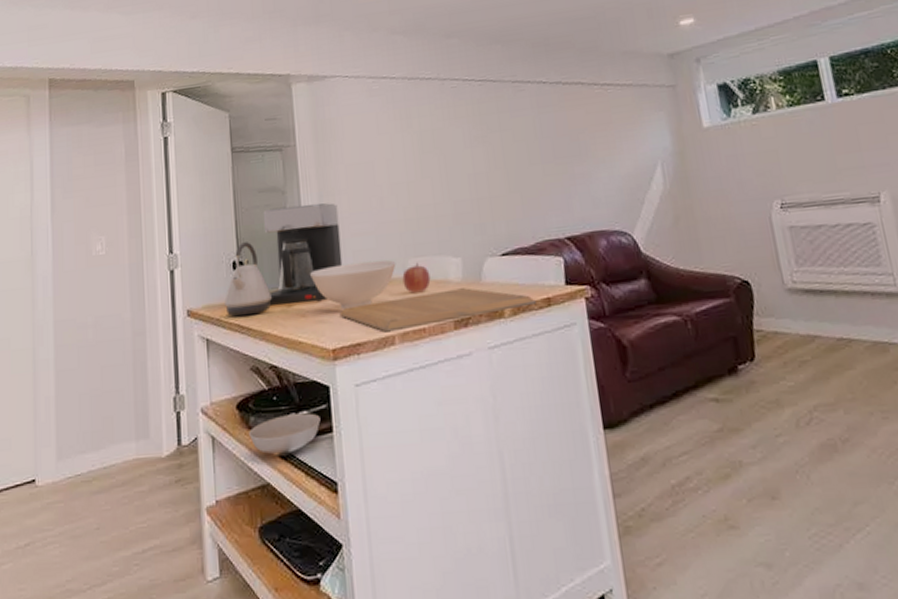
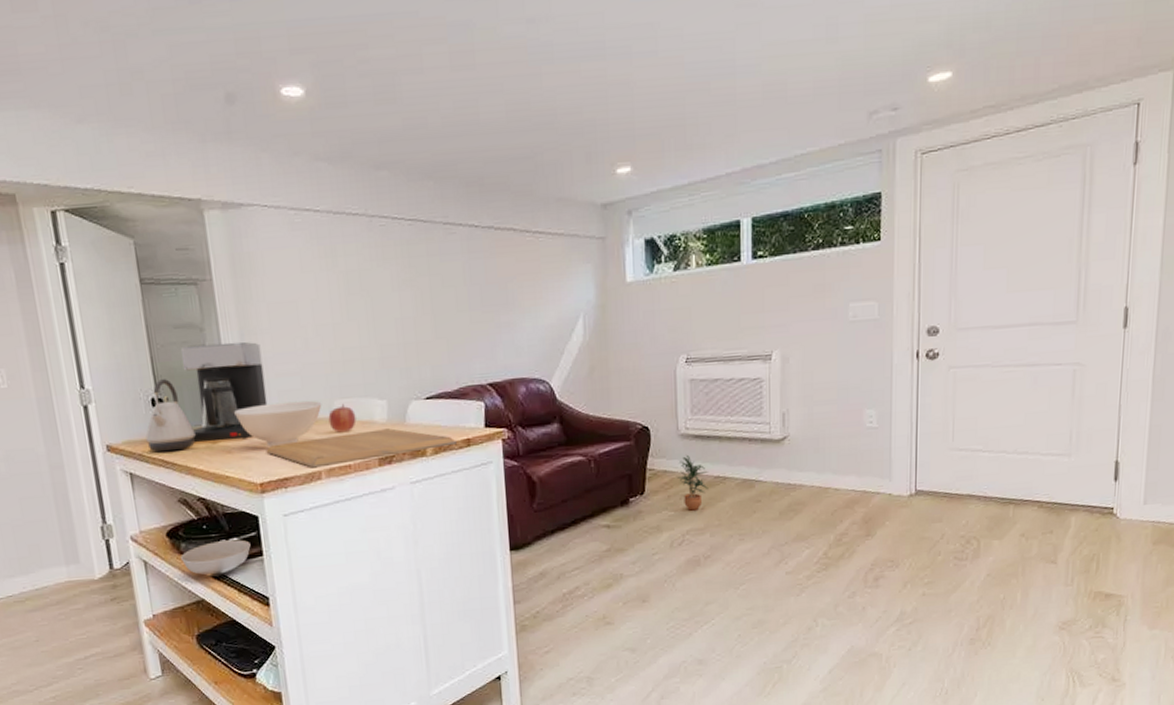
potted plant: none [790,312,832,381] -> present [677,454,708,511]

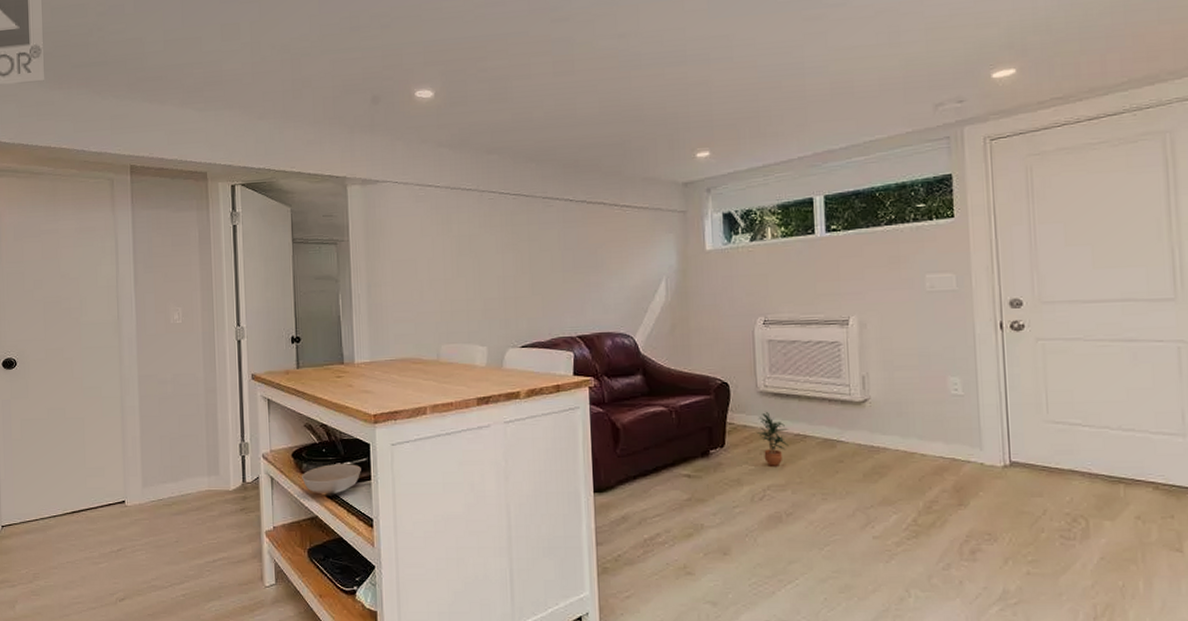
kettle: present [145,379,196,453] -> none [284,321,324,383]
coffee maker: present [180,342,268,443] -> none [318,292,385,376]
bowl: present [234,400,322,448] -> none [357,344,431,384]
chopping board: present [266,428,456,468] -> none [381,372,547,404]
fruit: present [328,403,357,433] -> none [436,348,460,374]

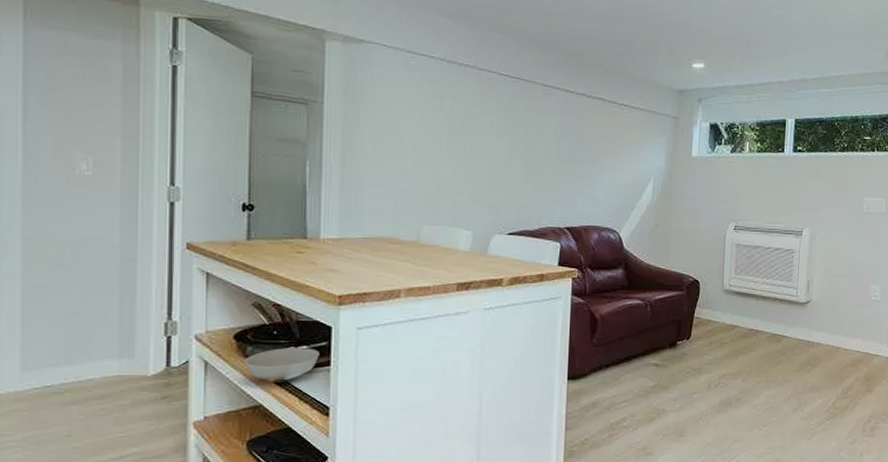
potted plant: present [757,411,789,466] -> none [719,308,745,357]

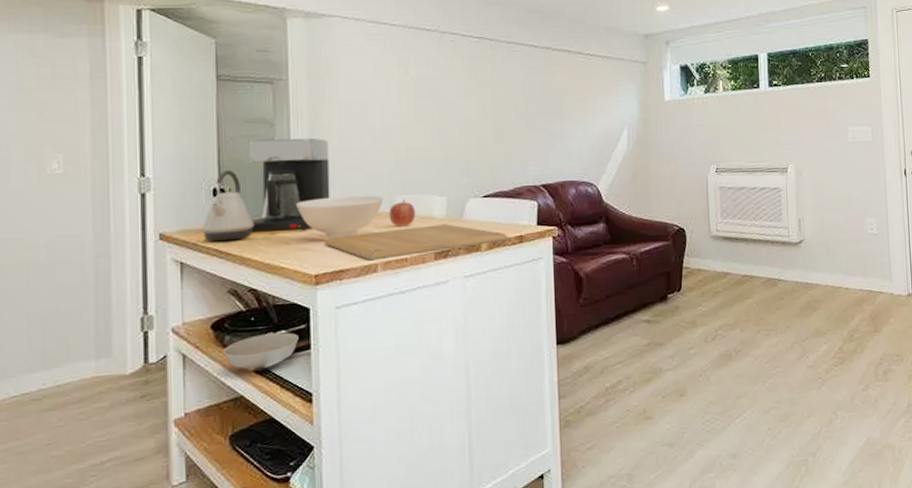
kettle: none [230,187,282,256] -> present [202,170,254,242]
coffee maker: none [278,159,360,252] -> present [249,137,330,234]
bowl: none [324,221,411,263] -> present [296,195,384,240]
chopping board: none [349,257,531,287] -> present [324,224,510,261]
fruit: none [415,230,441,256] -> present [389,199,416,227]

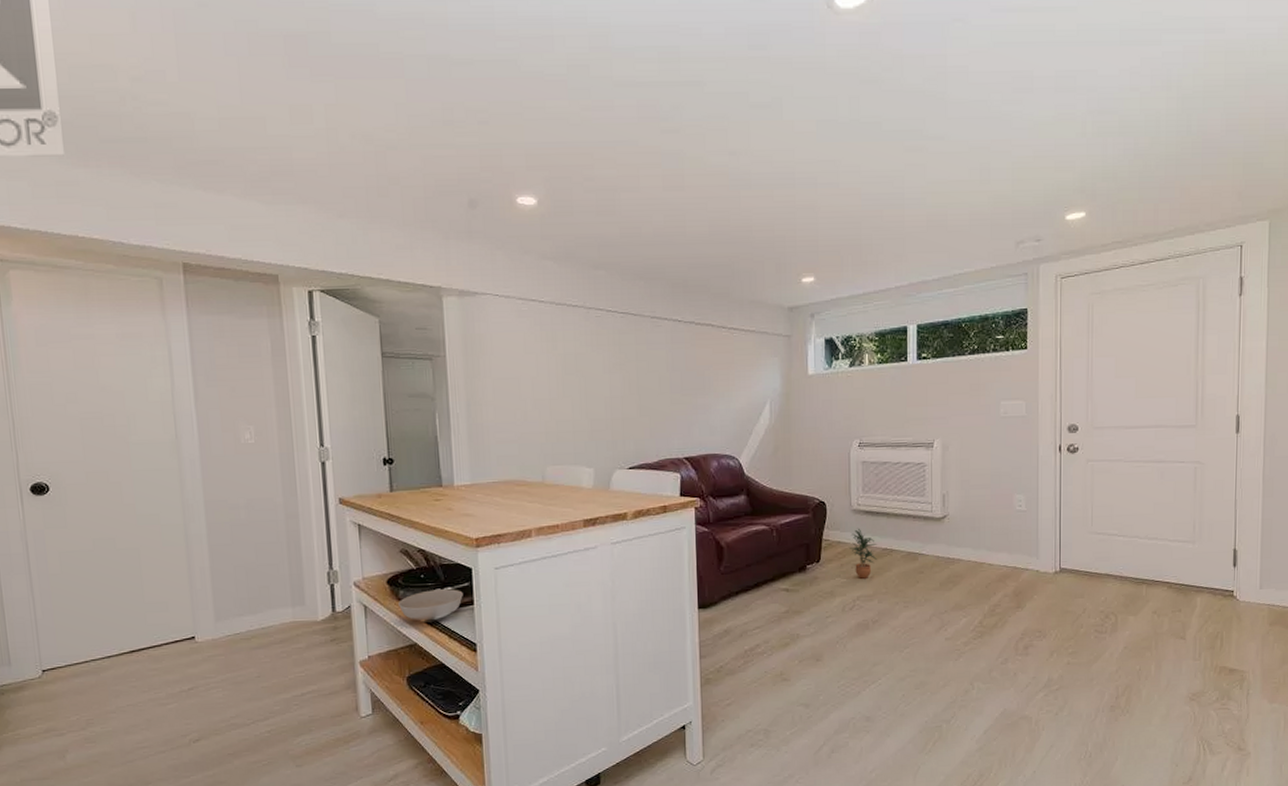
kettle: present [202,170,254,242] -> none [375,441,420,507]
coffee maker: present [249,137,330,234] -> none [412,411,487,500]
bowl: present [296,195,384,240] -> none [457,465,536,506]
chopping board: present [324,224,510,261] -> none [483,494,654,527]
fruit: present [389,199,416,227] -> none [541,470,566,496]
potted plant: none [710,254,738,307] -> present [849,528,877,579]

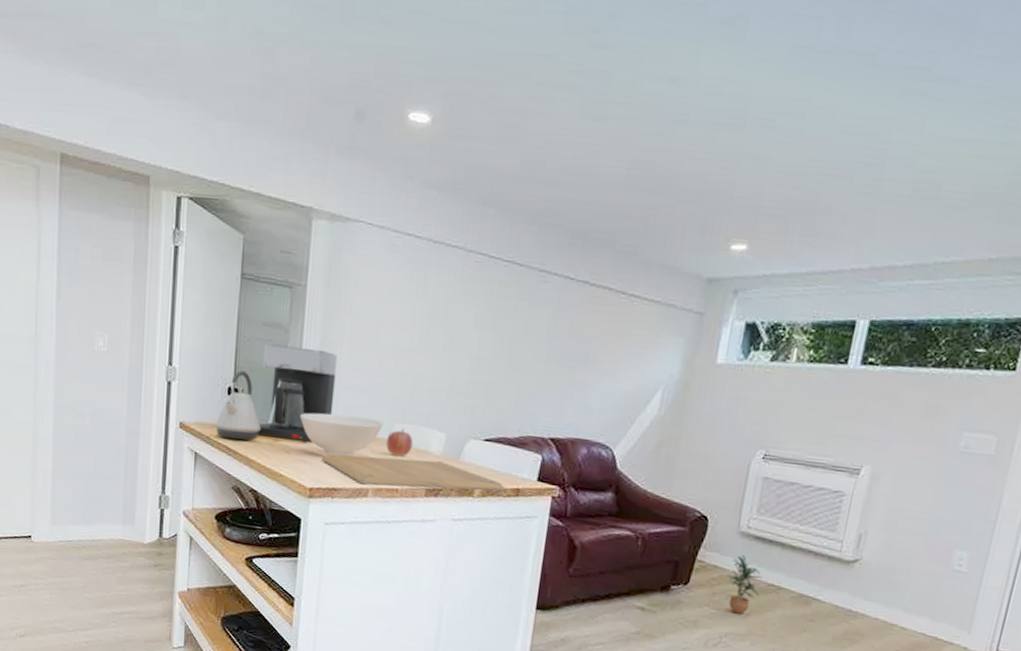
kettle: none [375,441,420,507] -> present [216,371,261,442]
bowl: present [398,589,463,623] -> none [223,533,289,567]
coffee maker: none [412,411,487,500] -> present [257,344,338,444]
bowl: none [457,465,536,506] -> present [300,412,384,458]
chopping board: none [483,494,654,527] -> present [321,453,506,492]
fruit: none [541,470,566,496] -> present [386,428,413,457]

